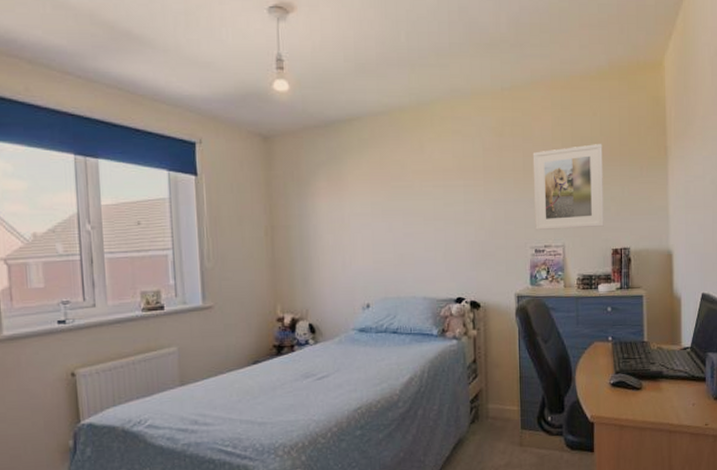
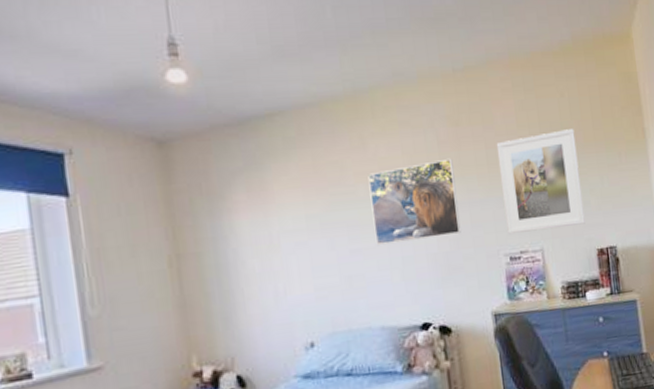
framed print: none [423,163,496,232] -> present [368,158,461,246]

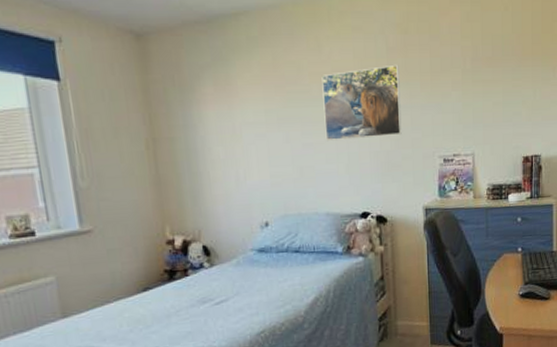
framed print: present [496,129,585,235] -> none [440,42,515,139]

